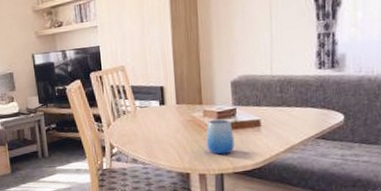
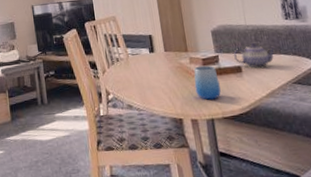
teapot: none [254,94,303,122] -> present [234,42,276,68]

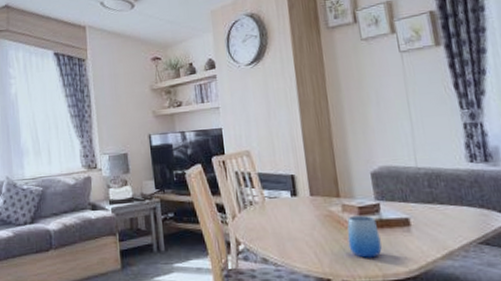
teapot: present [234,42,276,68] -> none [400,189,457,222]

